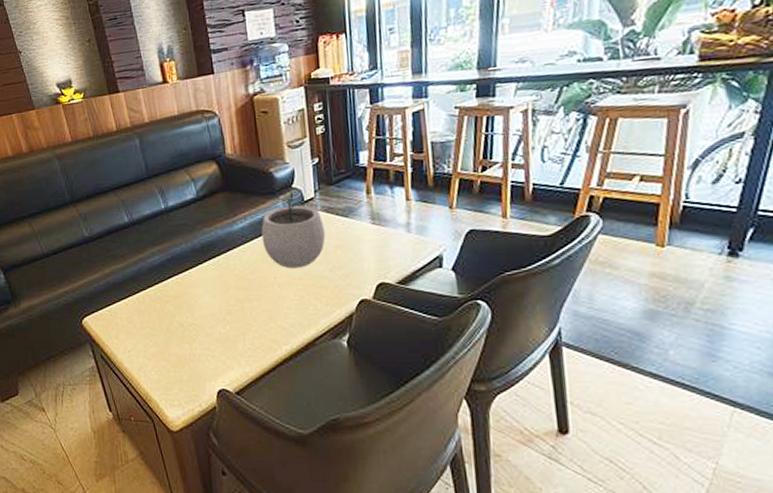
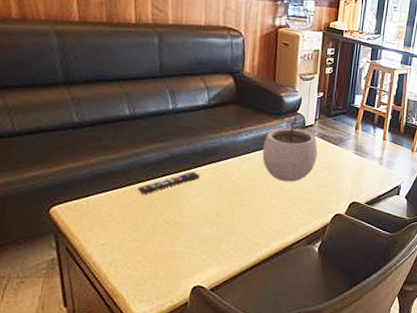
remote control: none [148,270,204,299] -> present [137,172,200,195]

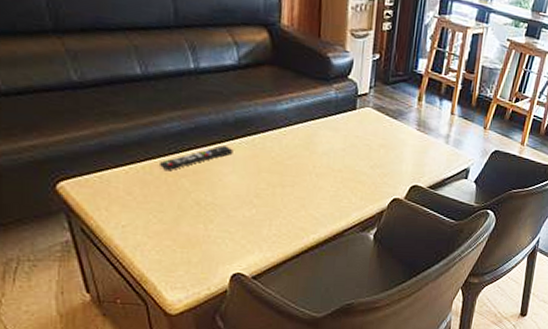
plant pot: present [262,115,318,182] -> none [306,81,373,161]

